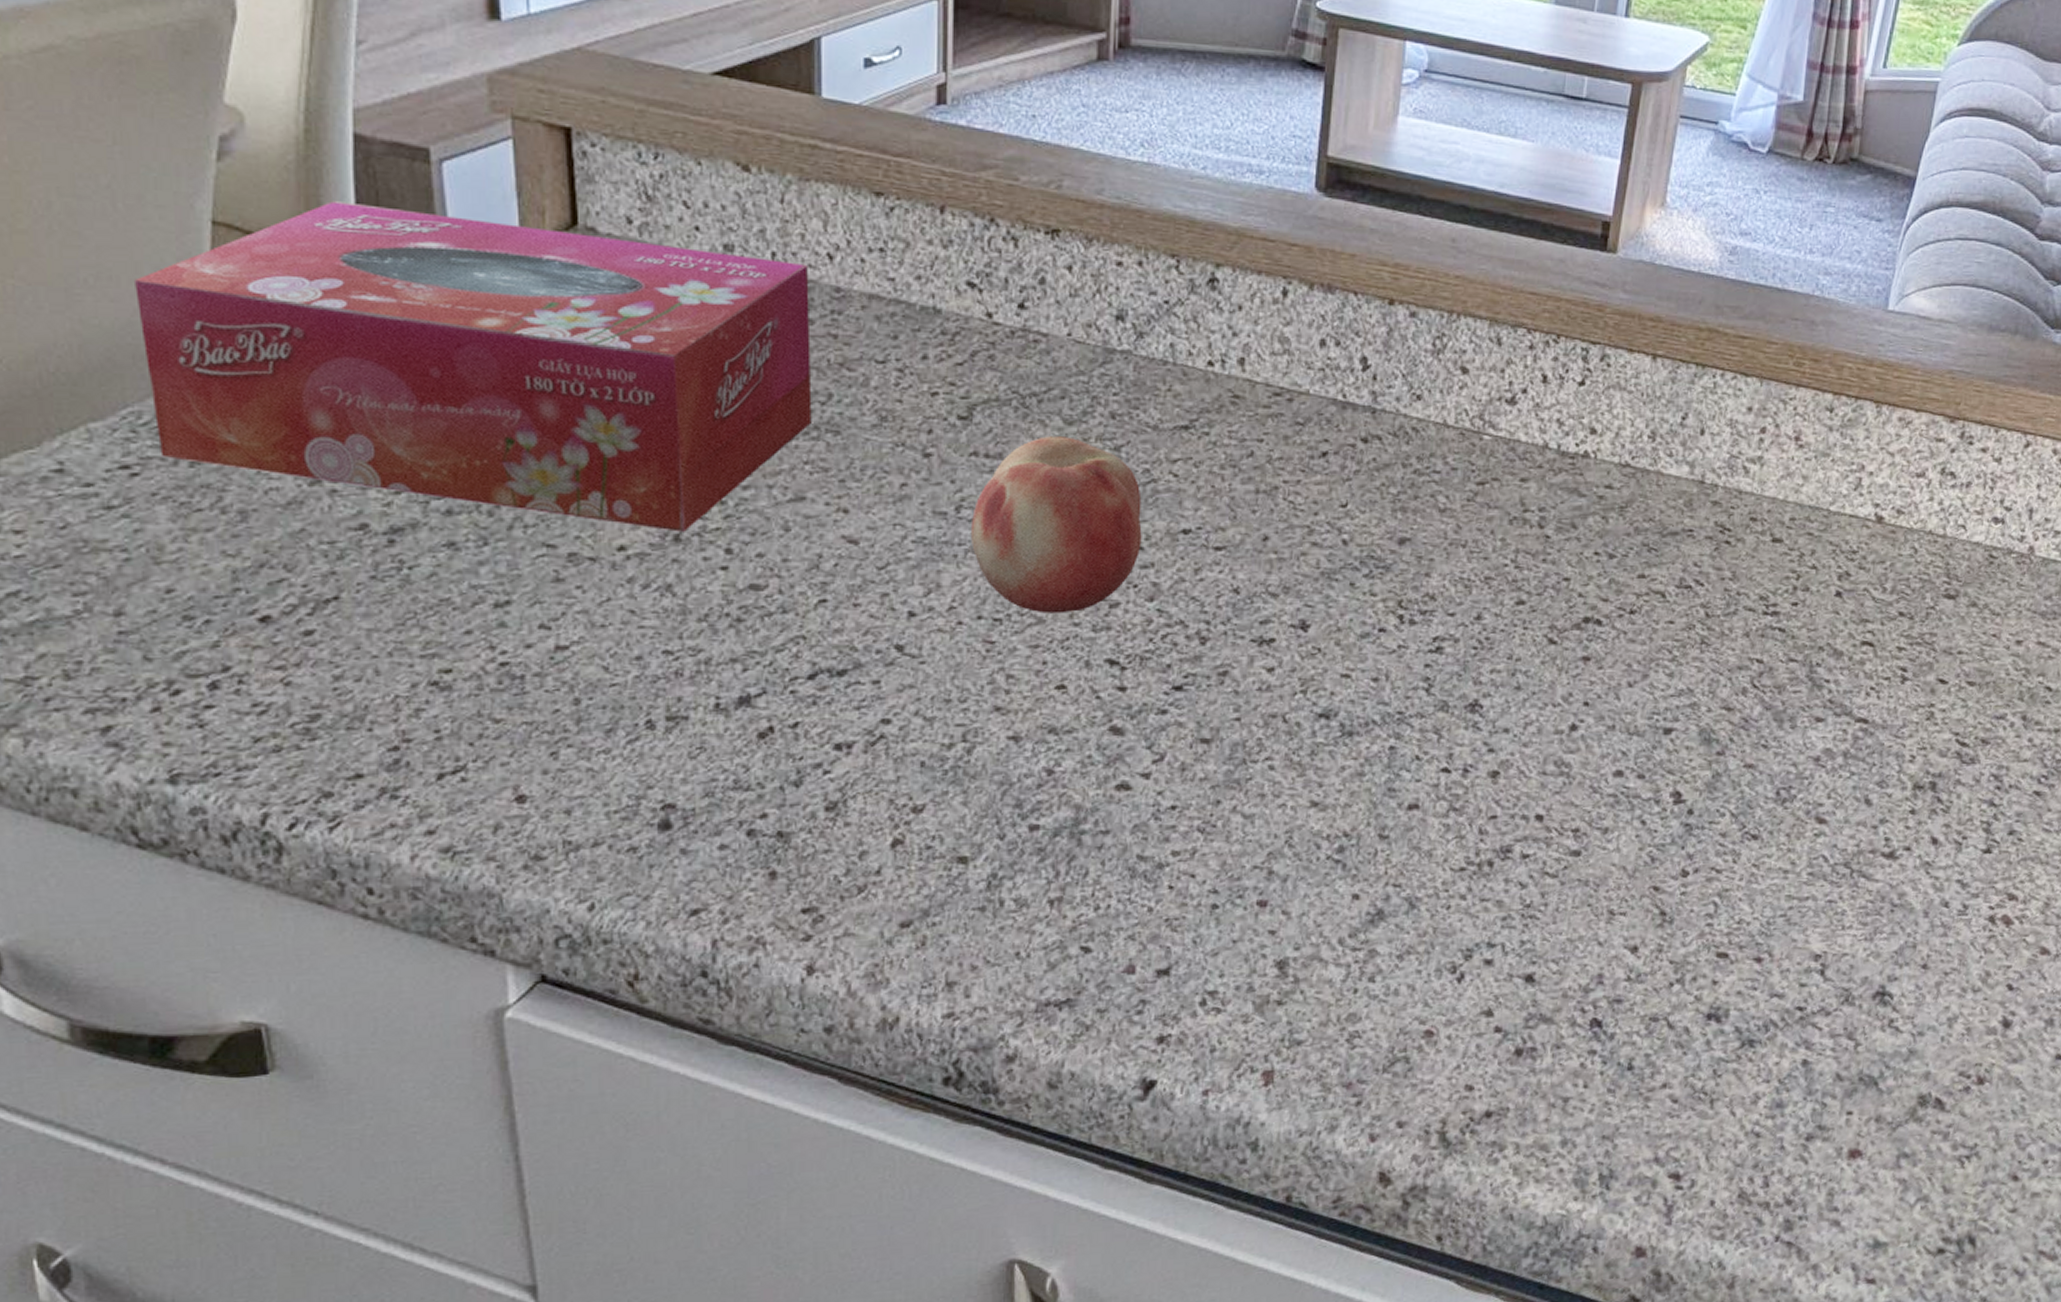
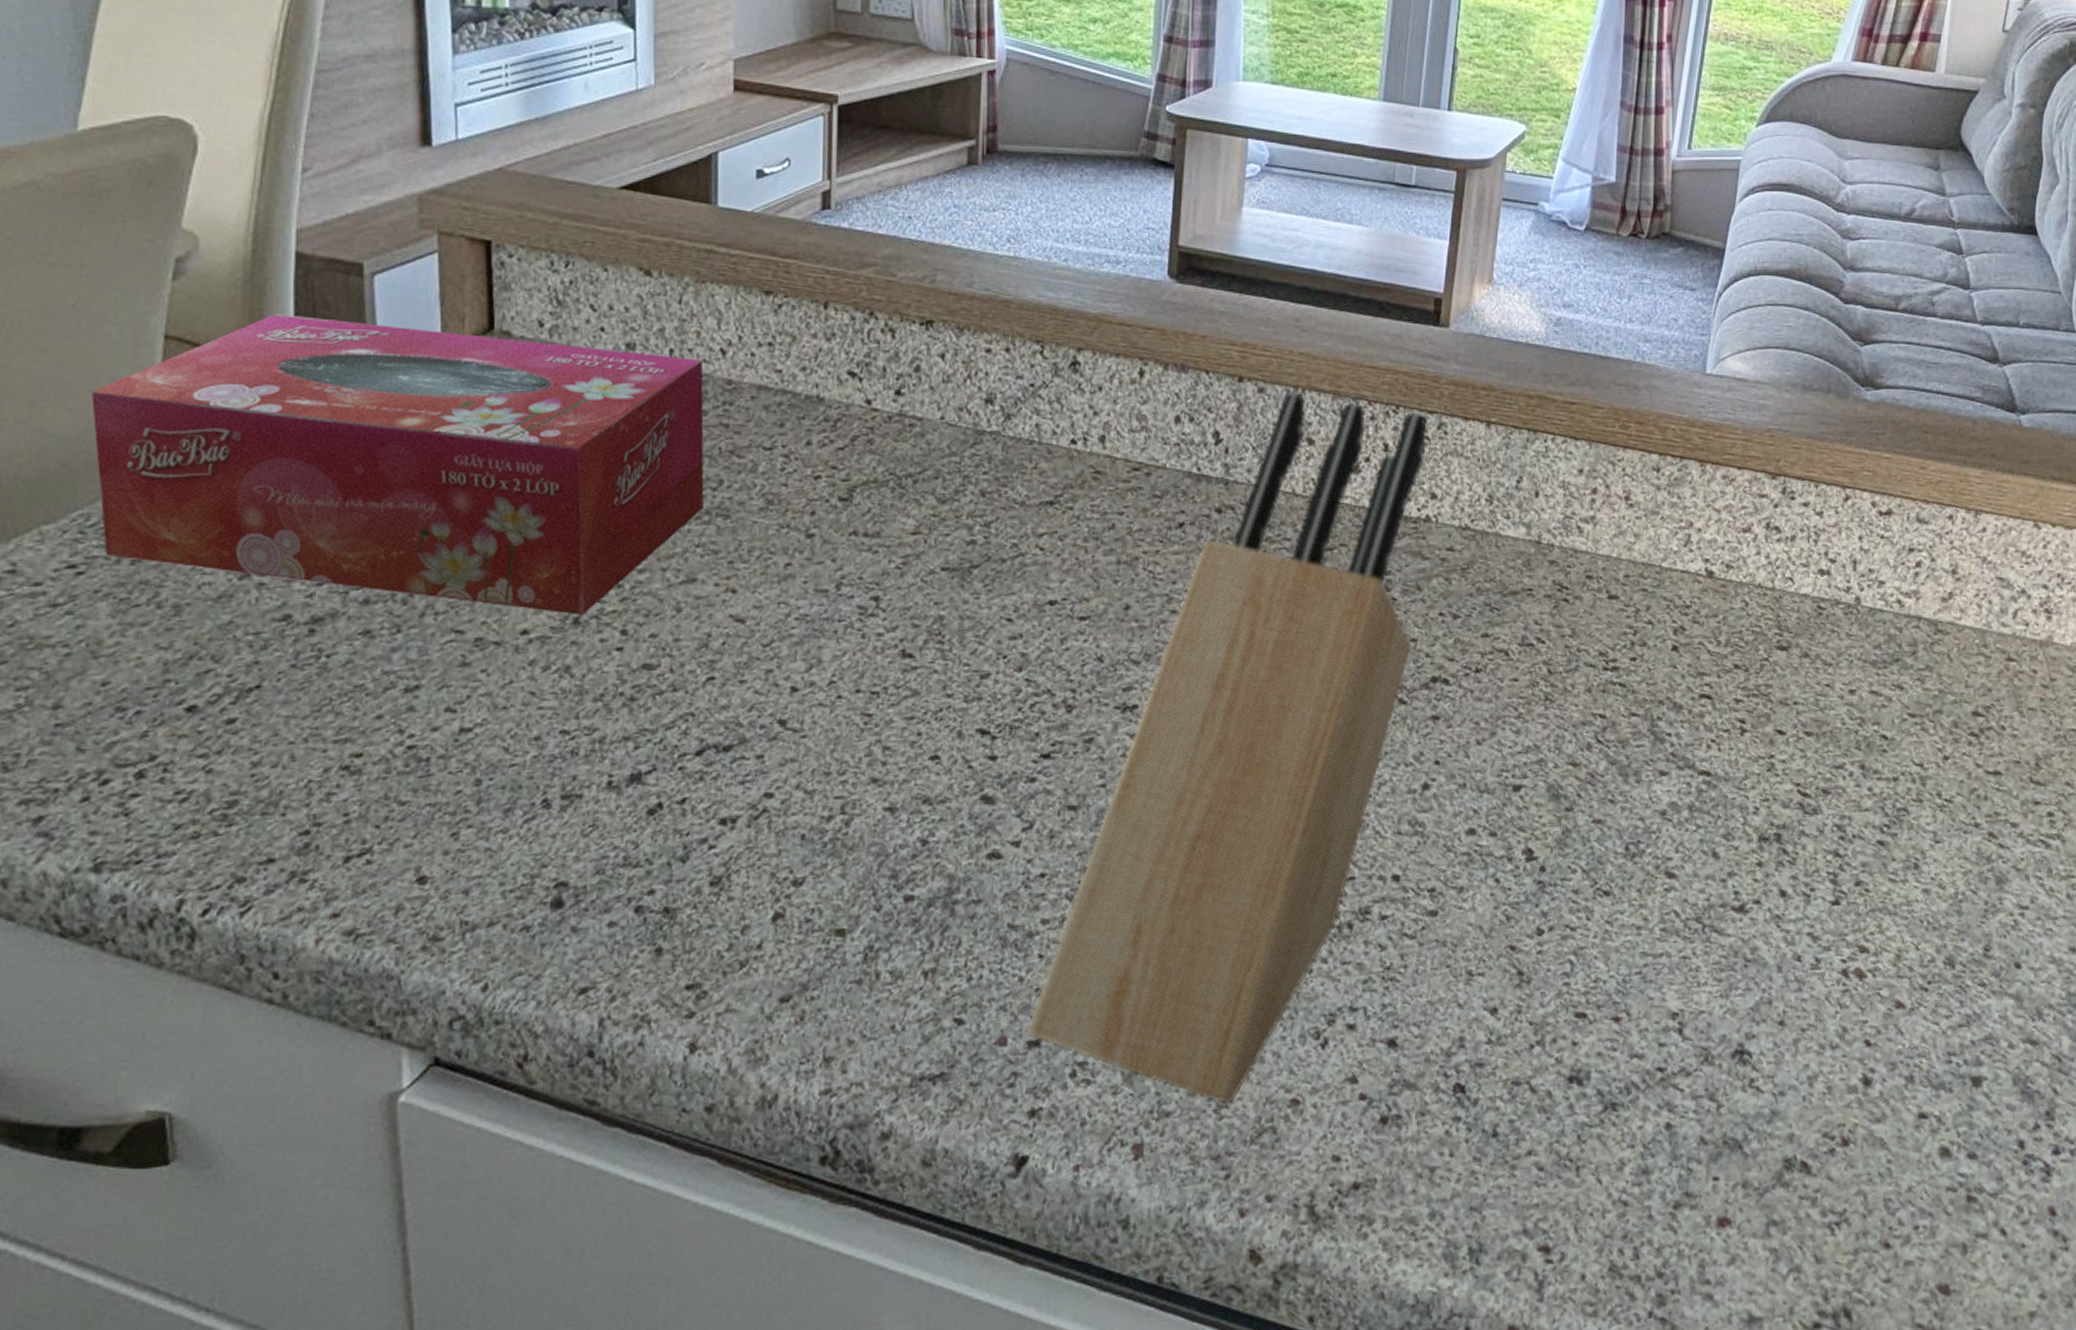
fruit: present [970,436,1142,613] -> none [850,514,1011,686]
knife block: none [1155,317,1589,1034] -> present [1026,392,1427,1105]

